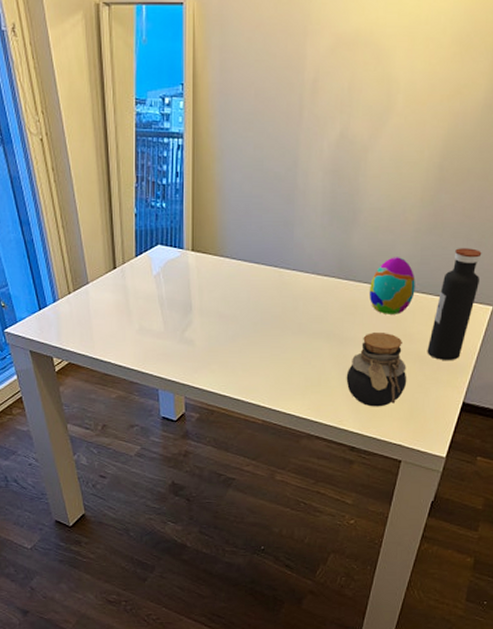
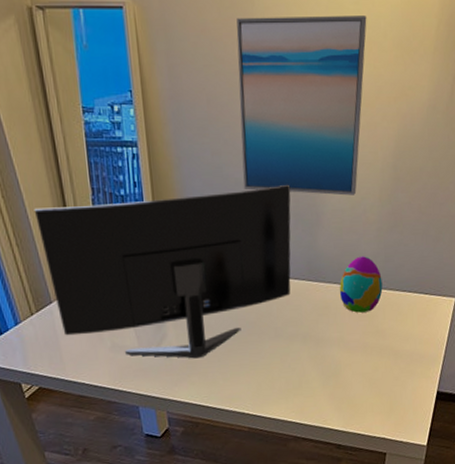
monitor: none [81,180,330,348] -> present [34,184,291,359]
wall art: none [282,11,427,194] -> present [236,15,367,196]
jar: present [346,333,407,407] -> none [326,331,384,404]
water bottle: present [427,248,482,361] -> none [399,244,441,354]

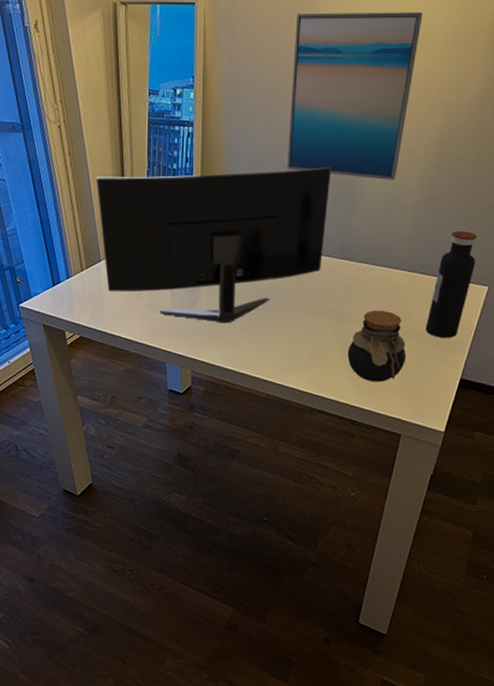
jar: none [326,331,384,404] -> present [347,311,407,382]
decorative egg: present [339,256,383,313] -> none [369,239,414,294]
water bottle: none [399,244,441,354] -> present [425,231,477,339]

